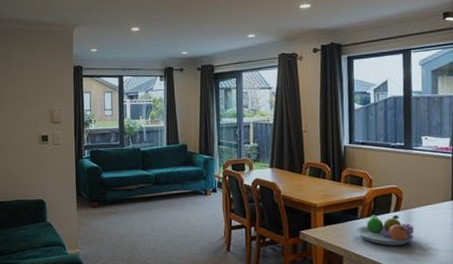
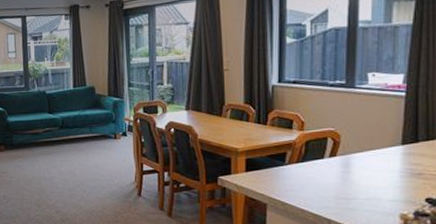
fruit bowl: present [355,214,415,245] -> none [282,160,353,193]

